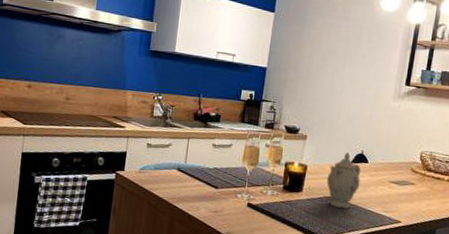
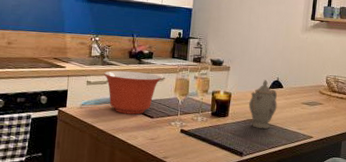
mixing bowl: none [165,133,229,184] -> present [103,70,162,115]

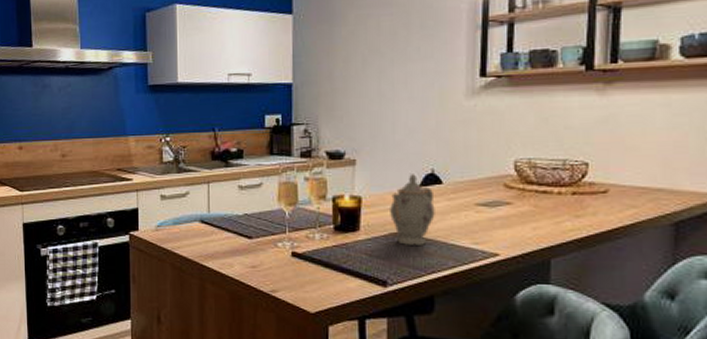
mixing bowl: present [103,70,162,115] -> none [180,177,259,235]

